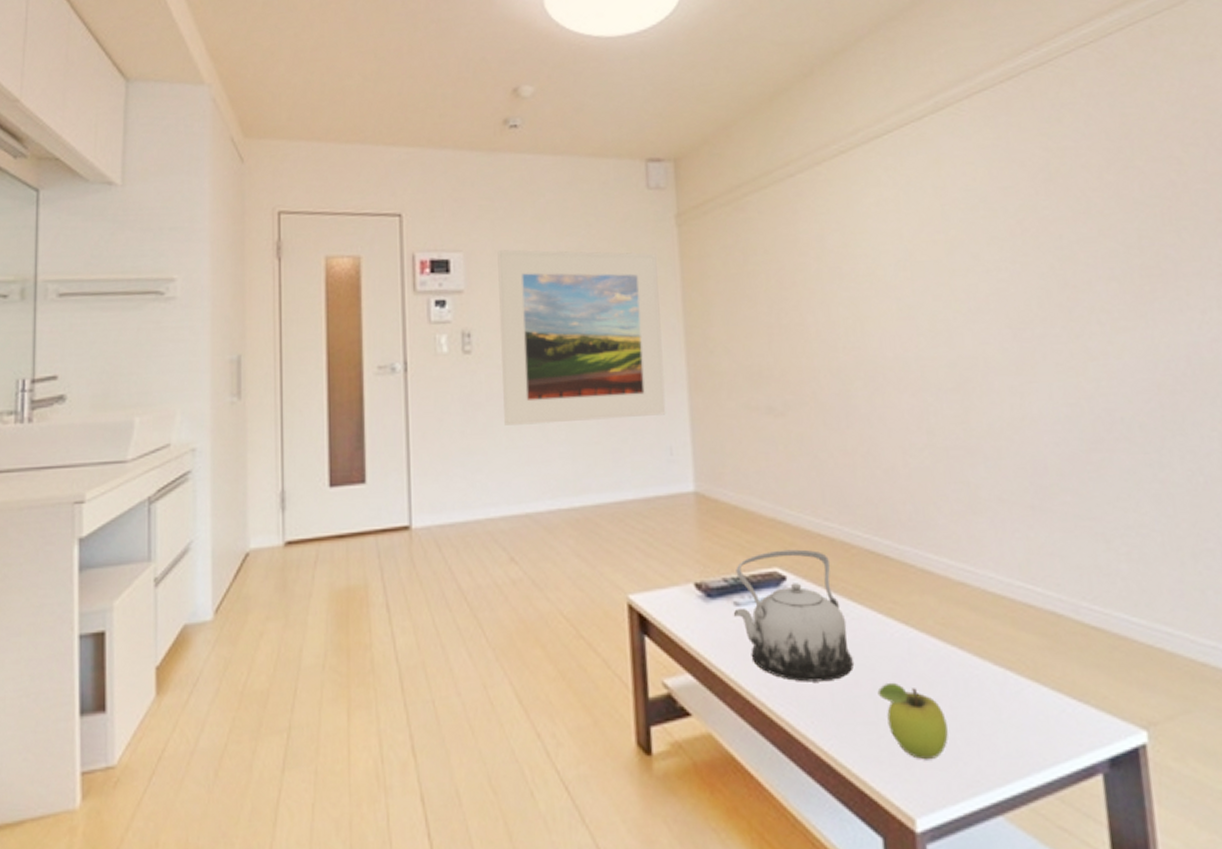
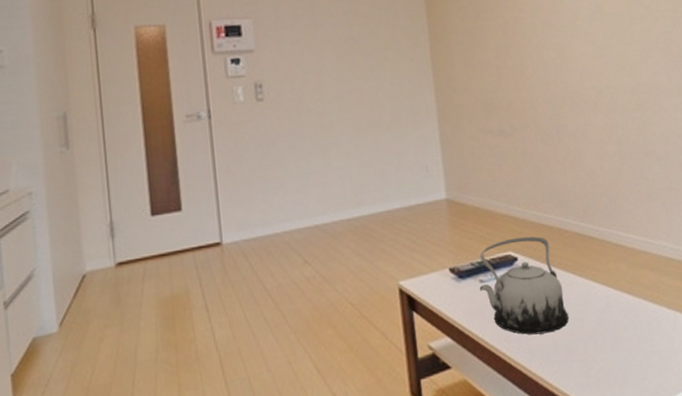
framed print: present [497,250,666,426] -> none [280,14,422,157]
fruit: present [877,682,948,760] -> none [586,328,638,382]

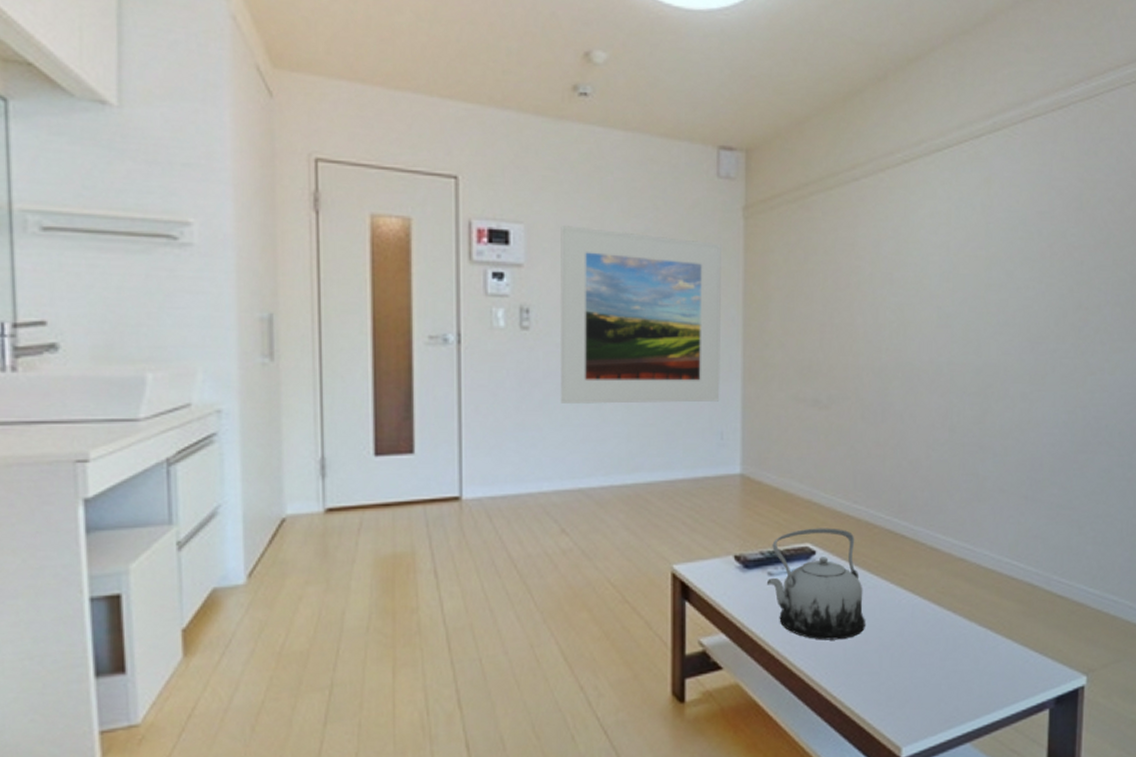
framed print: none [280,14,422,157] -> present [561,226,721,404]

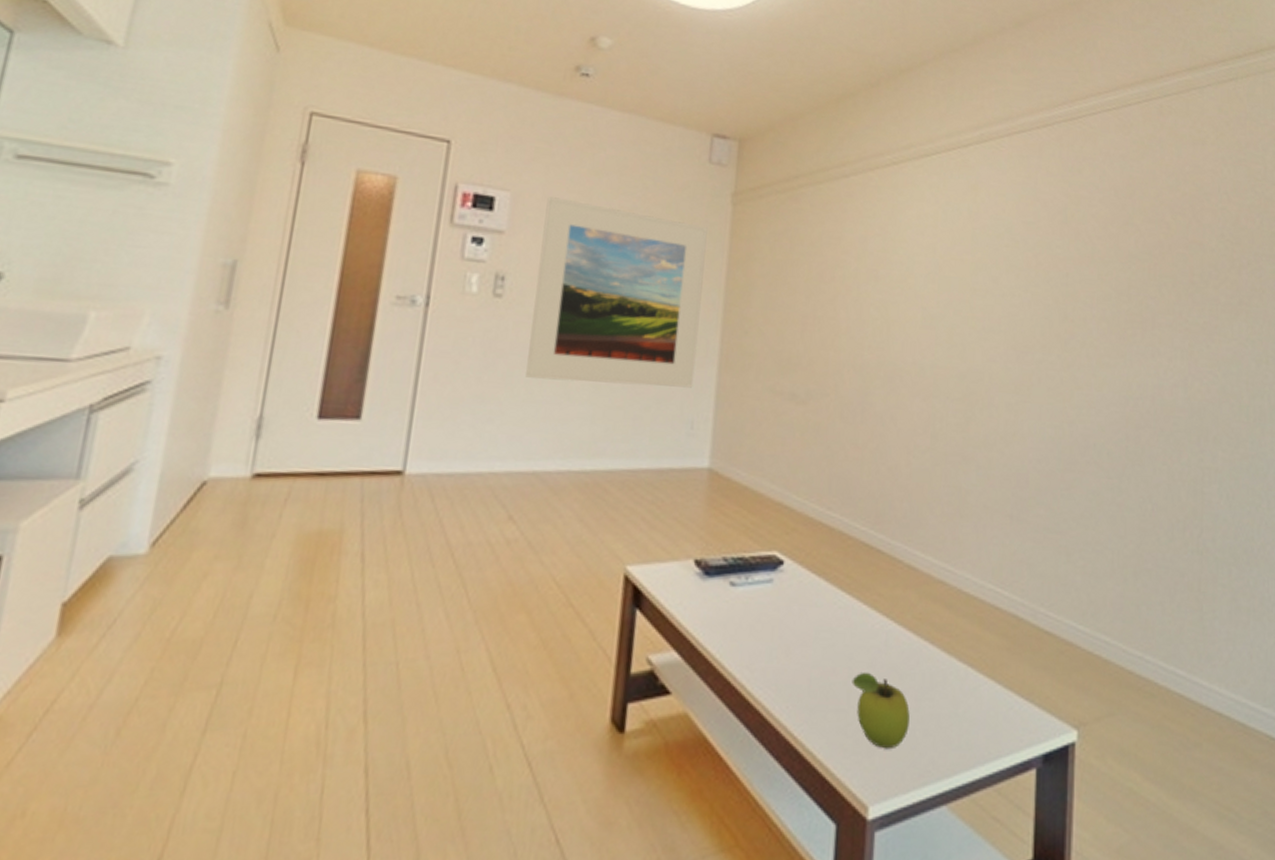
teapot: present [766,528,865,640] -> none [727,534,834,668]
fruit: none [883,640,936,702] -> present [852,672,910,750]

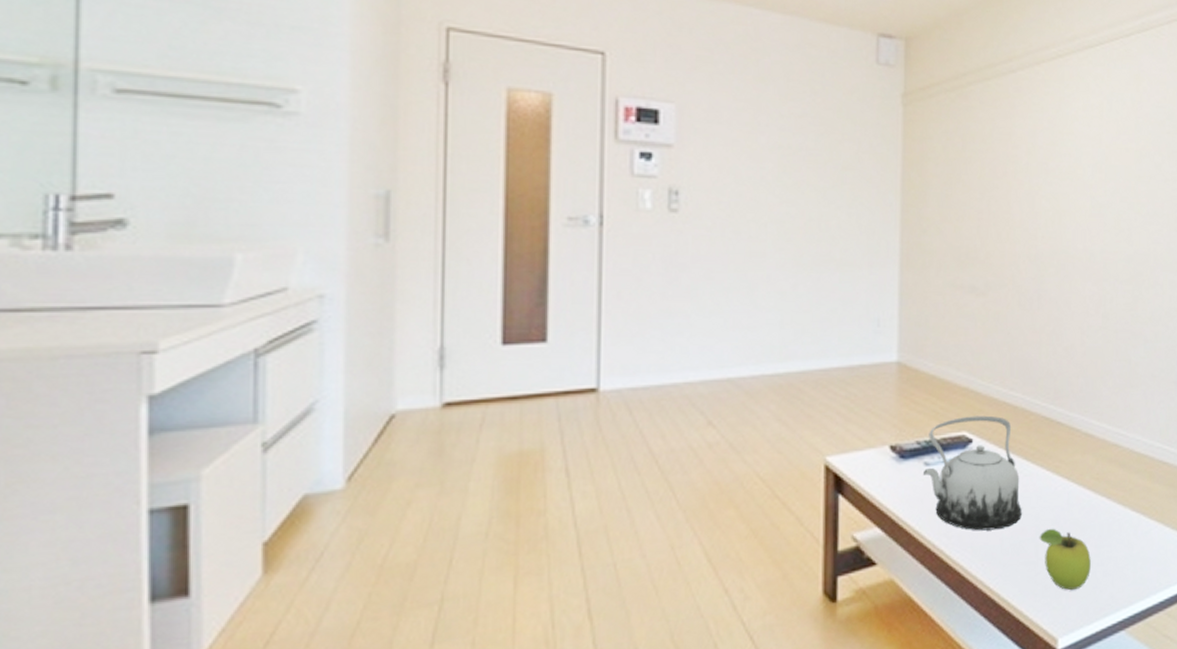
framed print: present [526,197,708,388] -> none [711,107,880,290]
teapot: none [727,534,834,668] -> present [922,415,1022,531]

